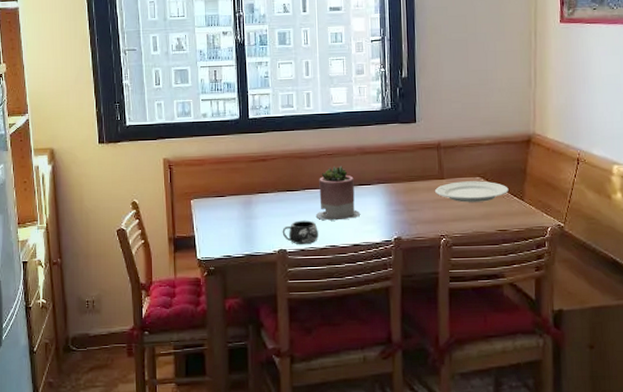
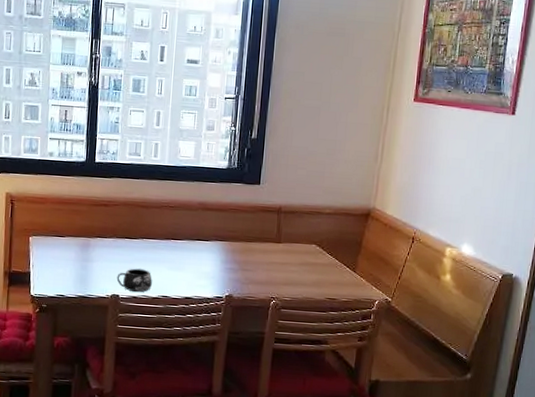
succulent planter: present [315,165,361,221] -> none [151,218,196,273]
plate: present [435,181,509,203] -> none [271,247,342,270]

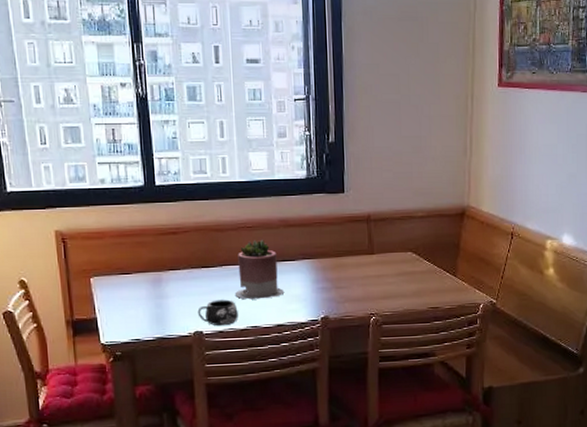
succulent planter: none [151,218,196,273] -> present [234,239,285,300]

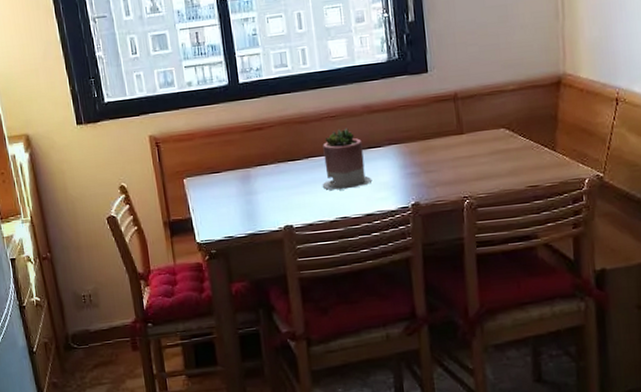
mug: present [197,299,238,326] -> none [286,191,327,219]

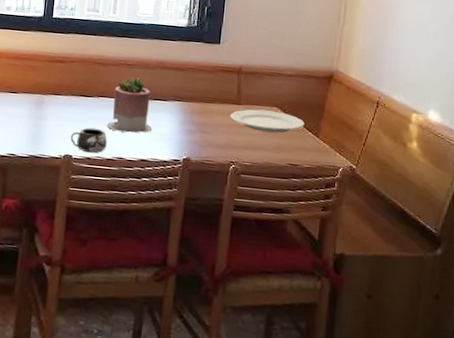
mug: none [286,191,327,219] -> present [70,127,107,153]
plate: none [454,132,538,159] -> present [230,109,305,133]

